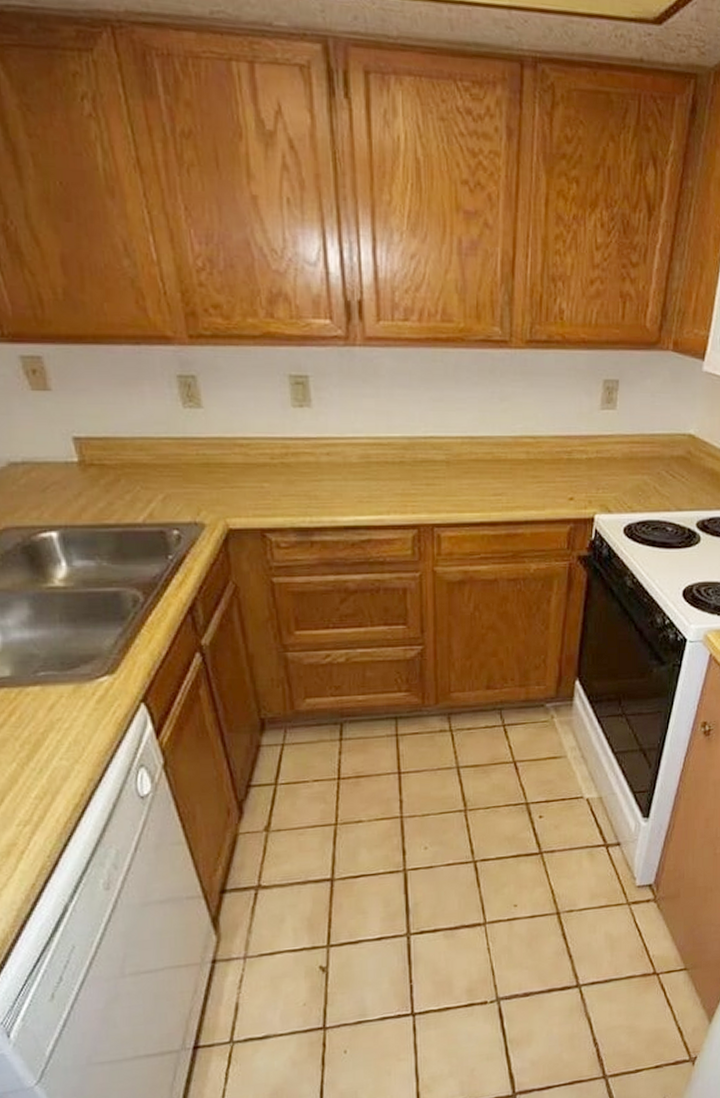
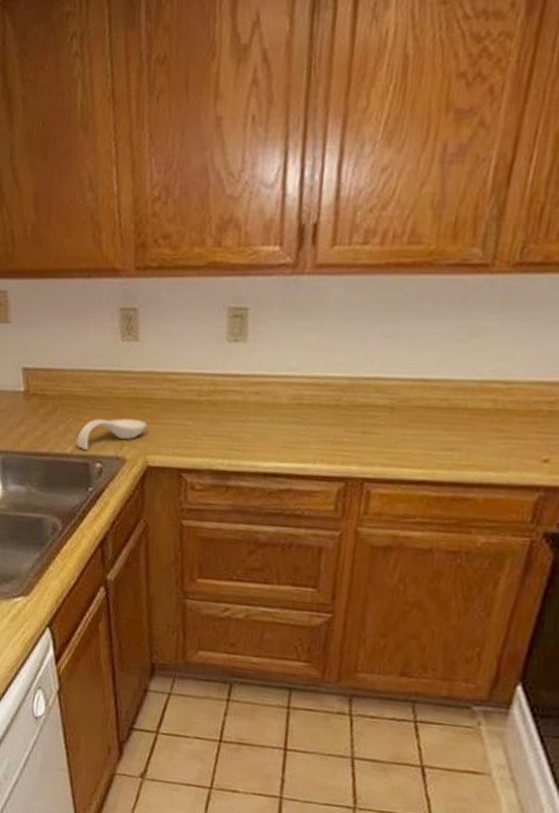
spoon rest: none [148,484,223,518] -> present [76,418,147,450]

